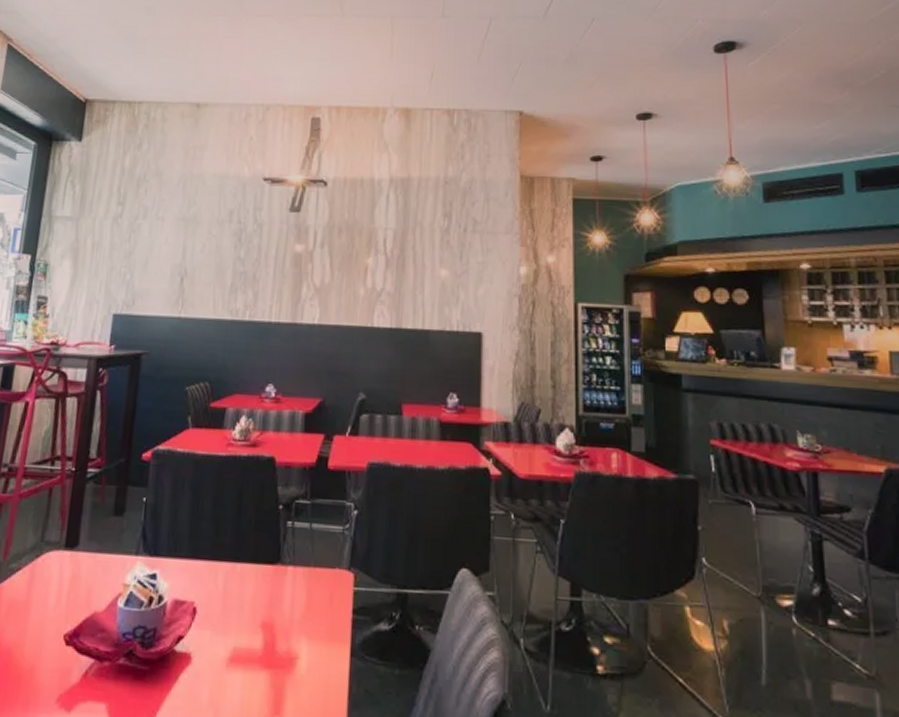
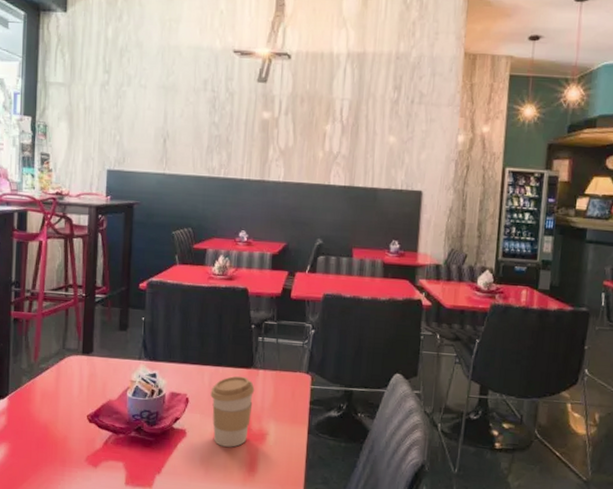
coffee cup: none [225,575,282,678] -> present [210,375,255,447]

